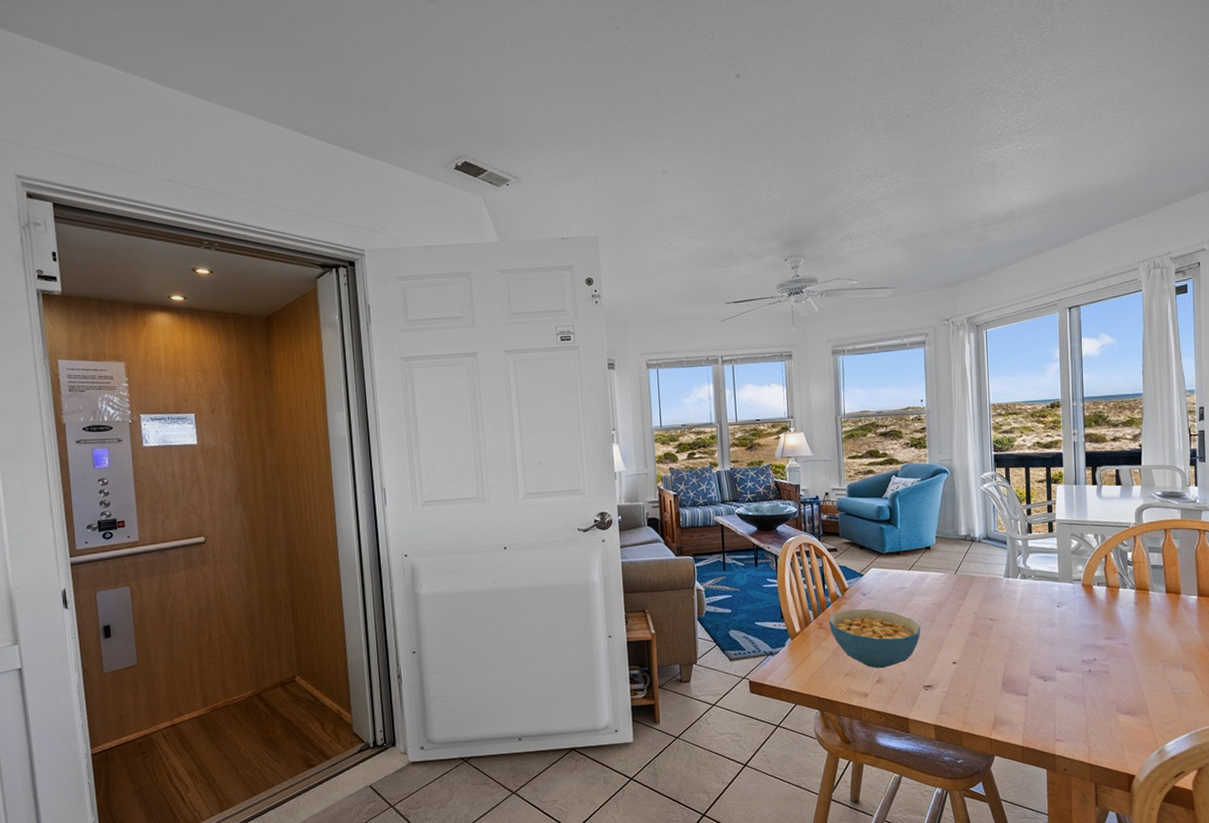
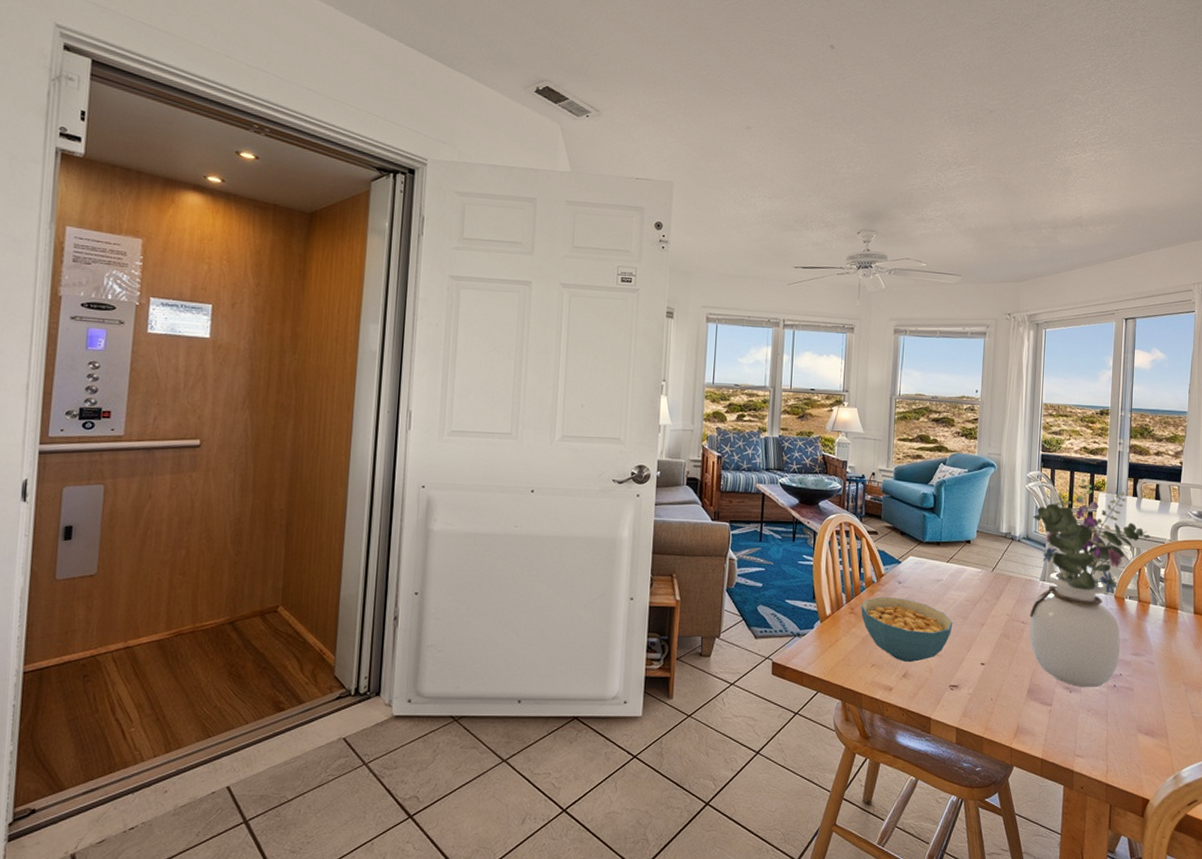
bouquet: none [991,472,1114,676] -> present [1029,478,1150,688]

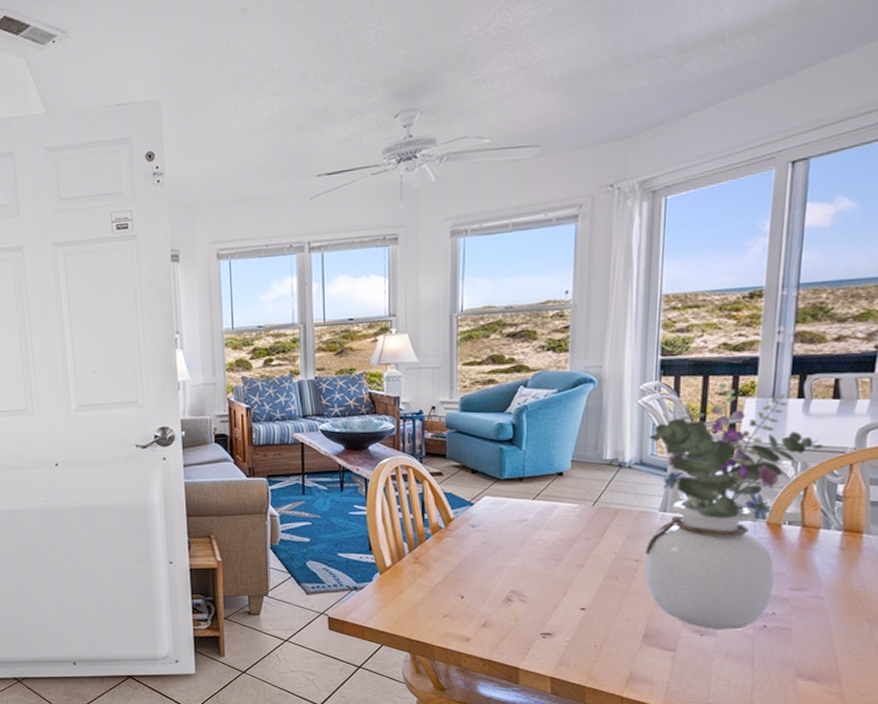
cereal bowl: present [861,596,953,663] -> none [427,542,543,611]

